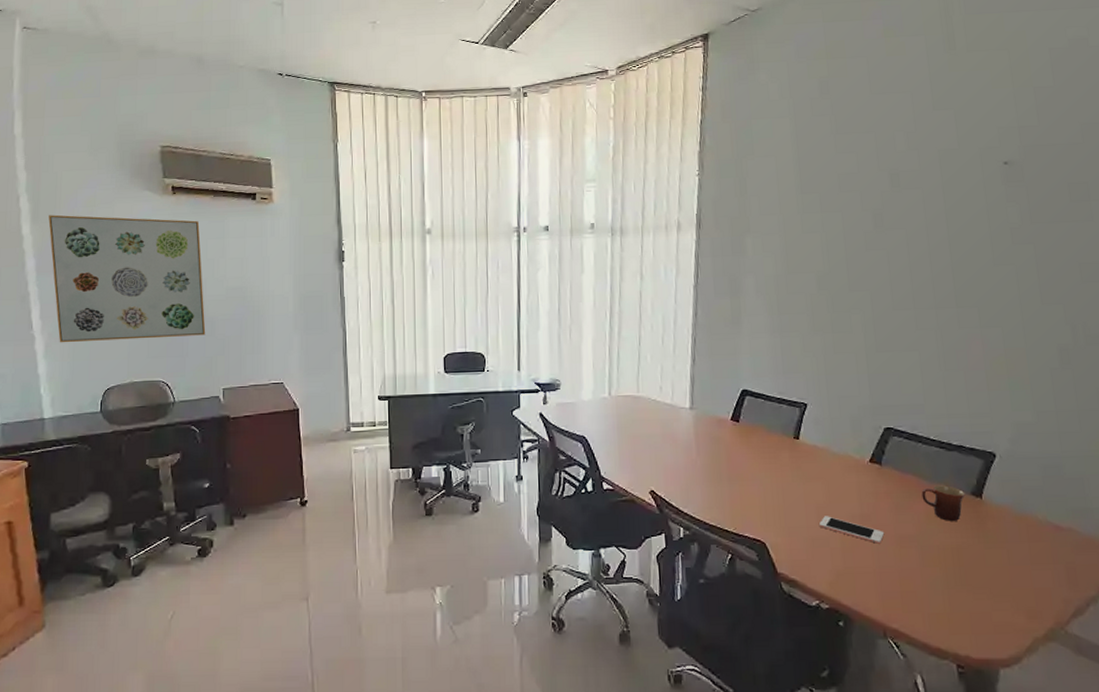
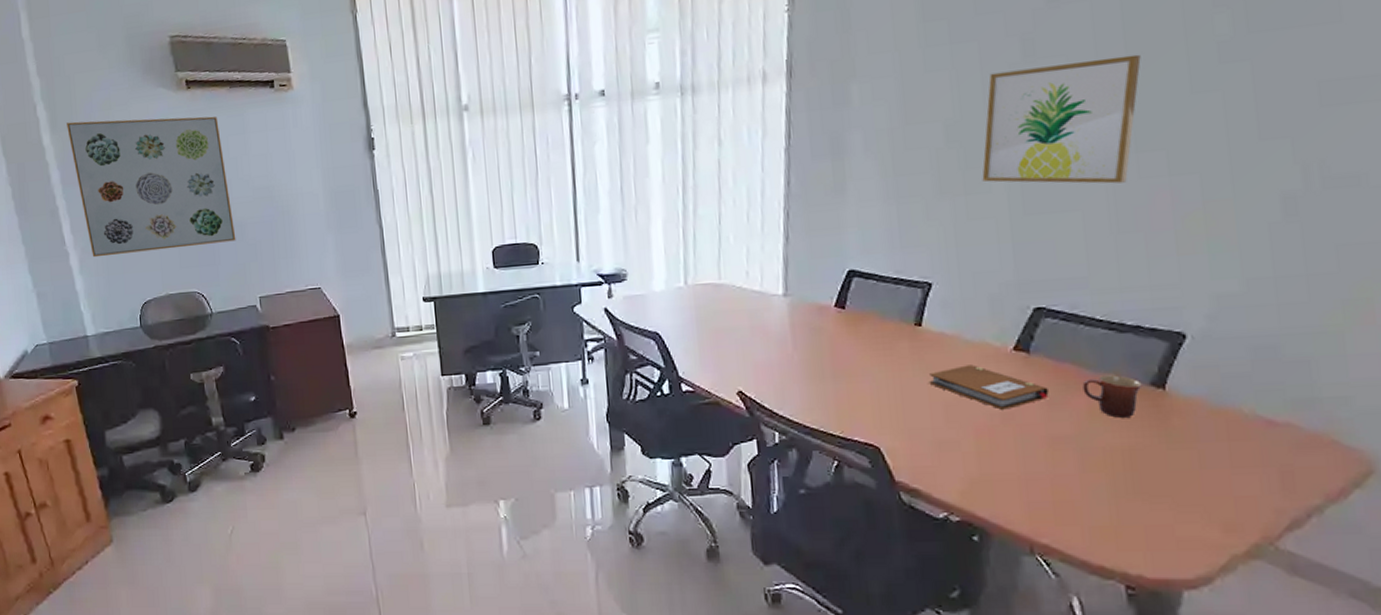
notebook: none [804,473,896,512] -> present [929,365,1049,410]
cell phone: present [818,516,885,544] -> none [947,415,1033,446]
wall art: none [845,232,958,331] -> present [982,54,1141,184]

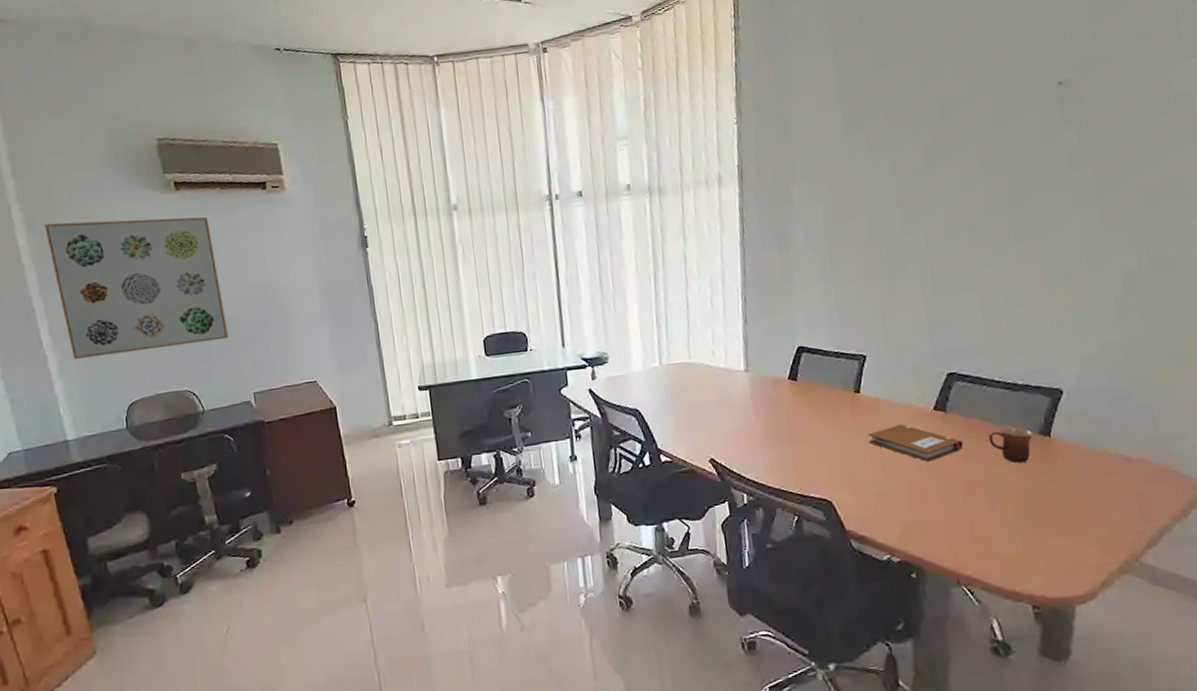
wall art: present [982,54,1141,184] -> none [900,162,1014,268]

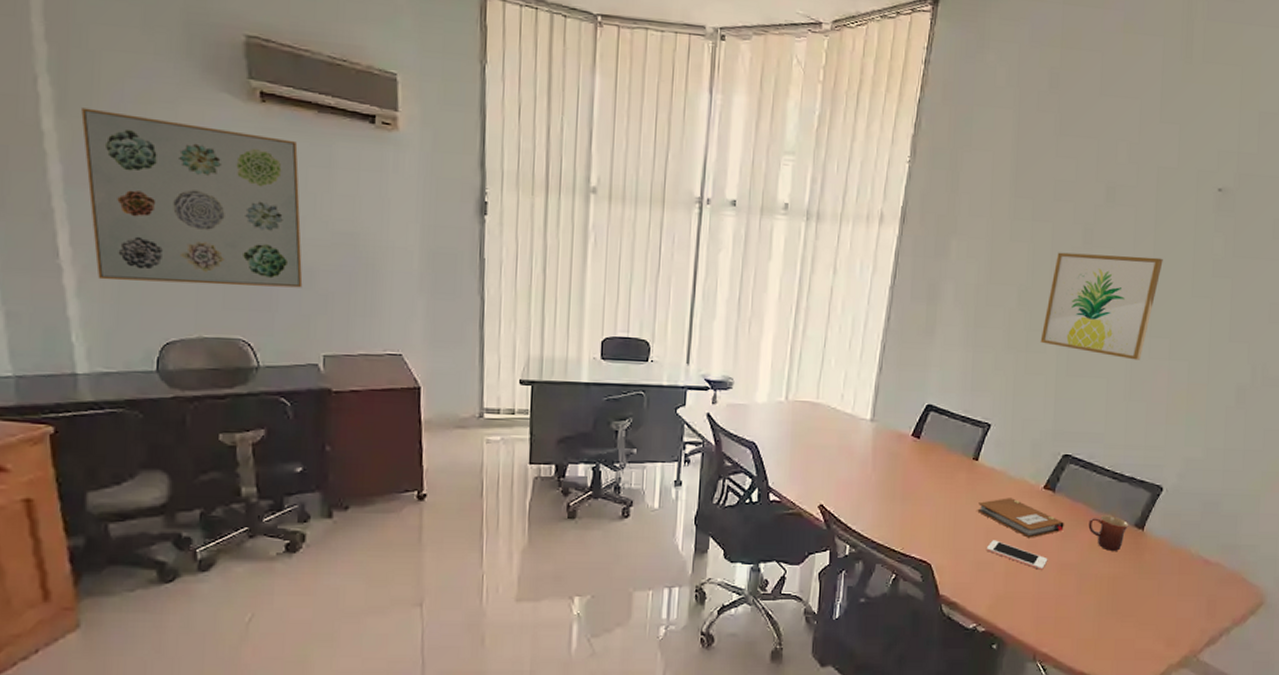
cell phone: none [885,468,953,492] -> present [986,540,1048,570]
wall art: none [900,162,1014,268] -> present [1040,252,1163,360]

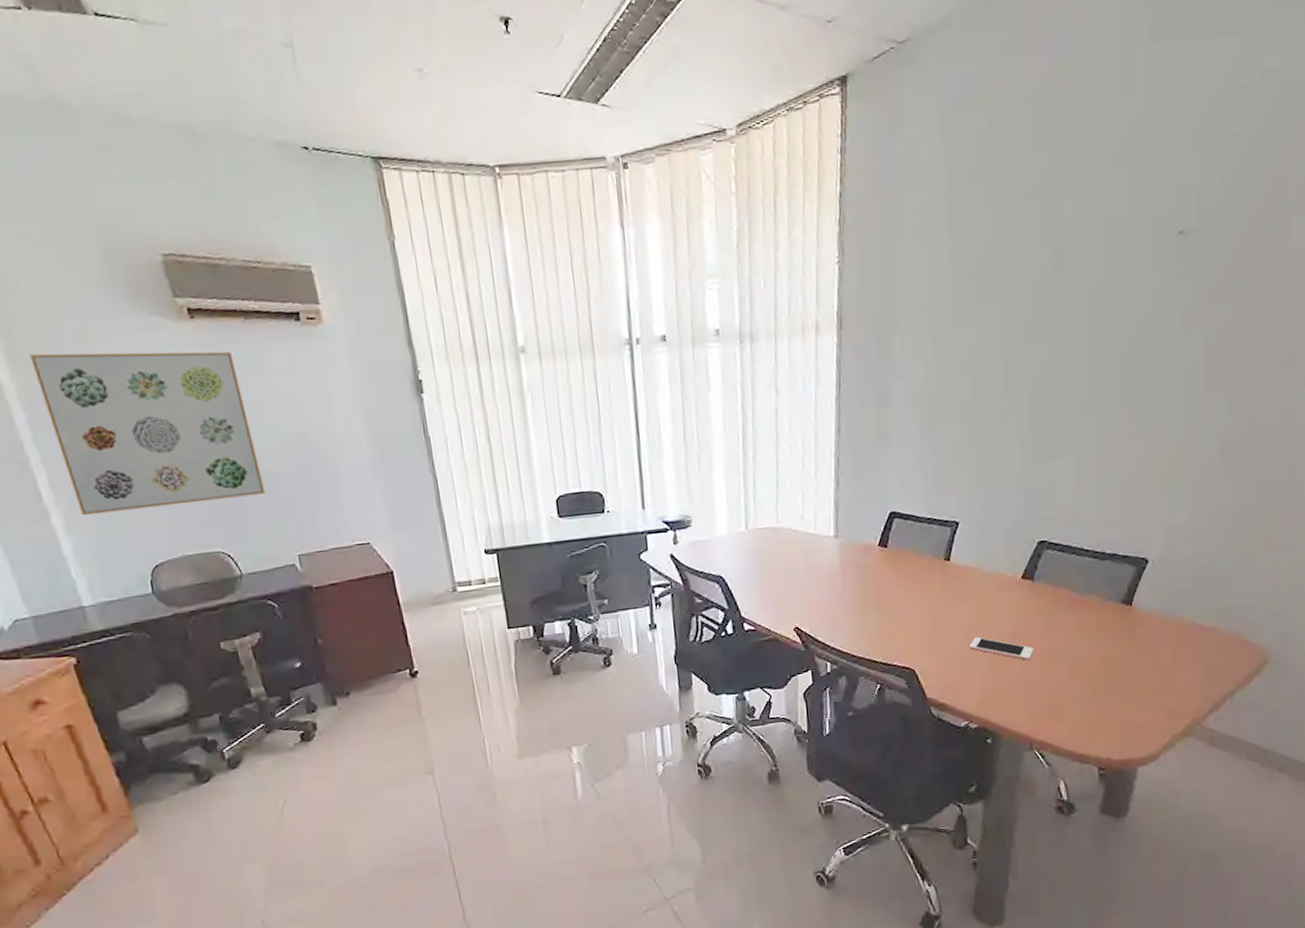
notebook: present [977,498,1064,538] -> none [955,593,1047,631]
wall art: present [1040,252,1163,360] -> none [1000,318,1125,433]
mug: present [1088,515,1129,551] -> none [1072,595,1116,632]

